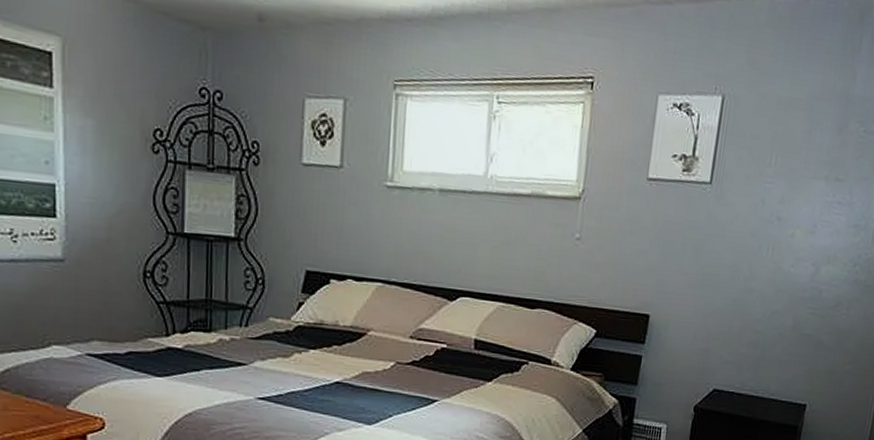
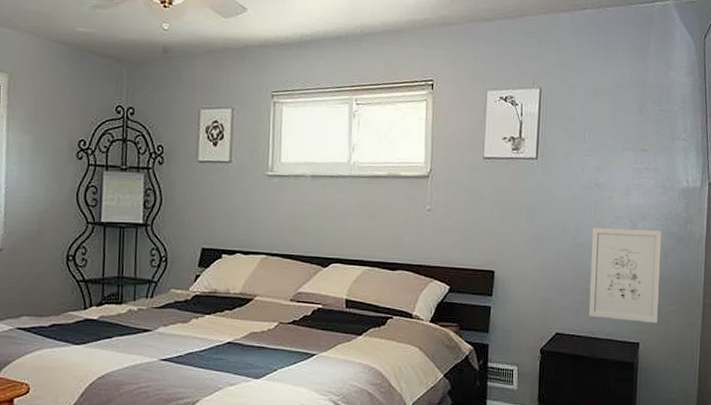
wall art: none [752,270,848,384] -> present [588,227,662,324]

